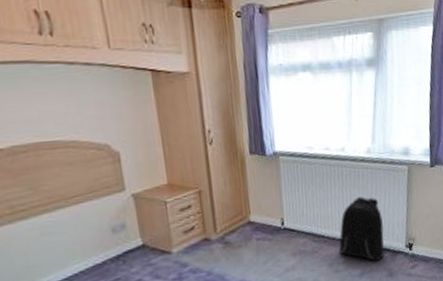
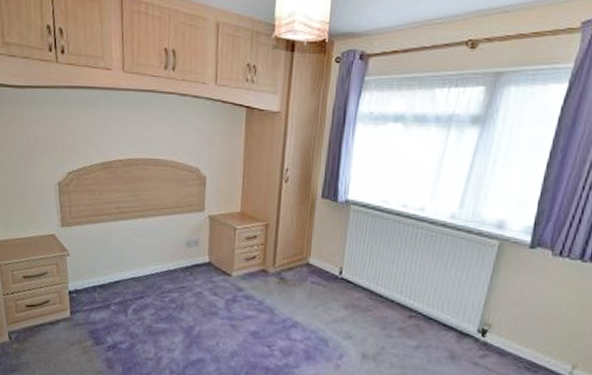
backpack: present [339,197,385,261] -> none [397,264,455,339]

